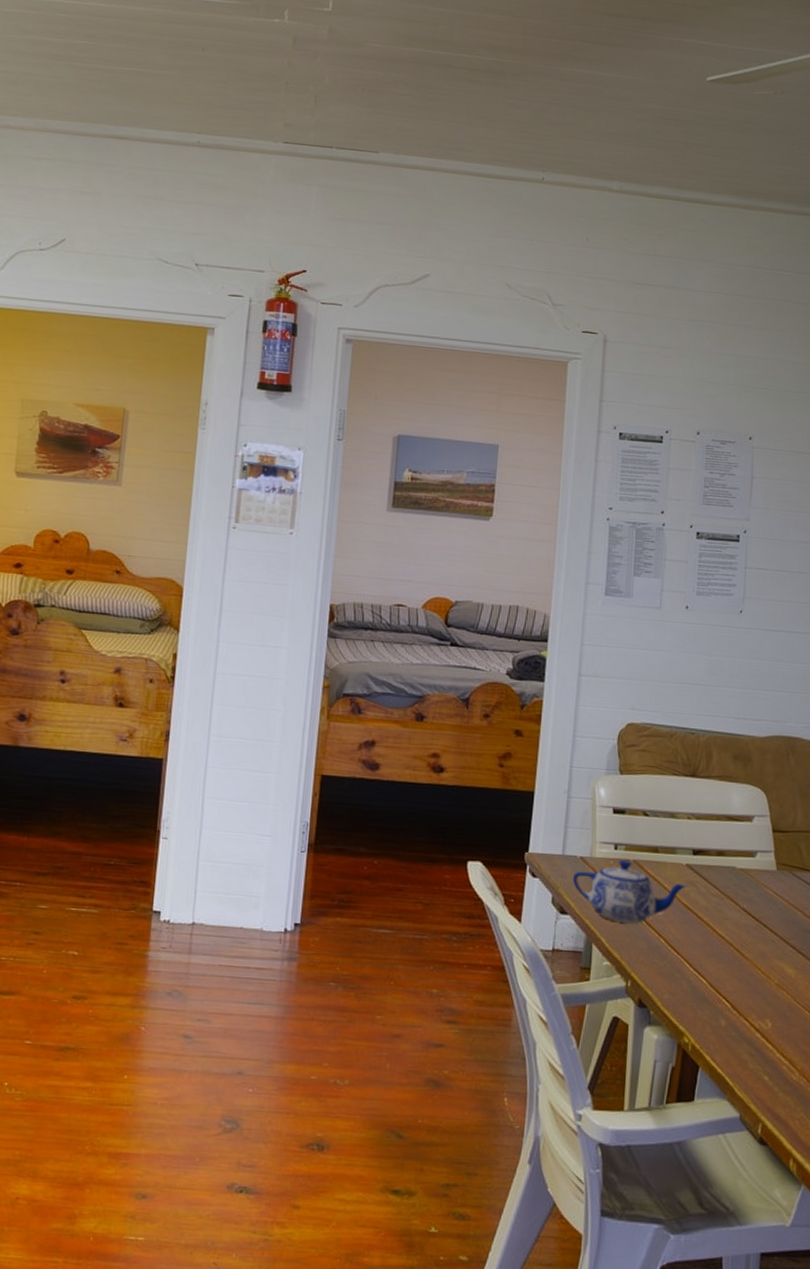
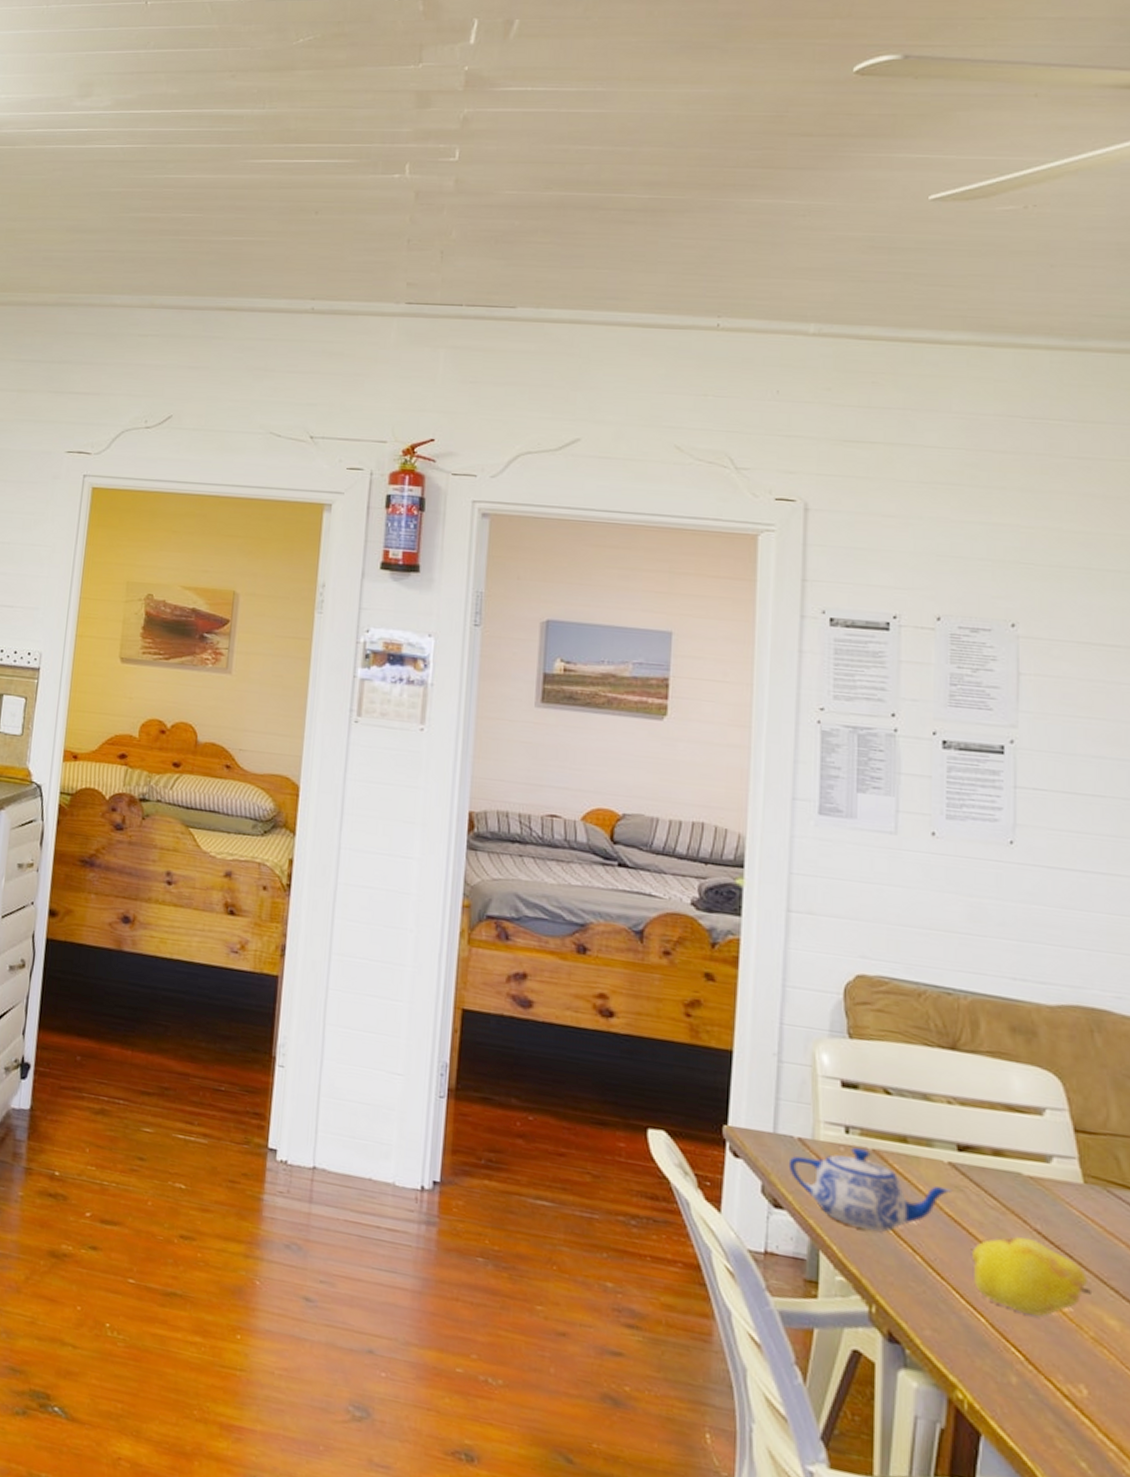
fruit: none [699,915,779,973] -> present [972,1236,1093,1316]

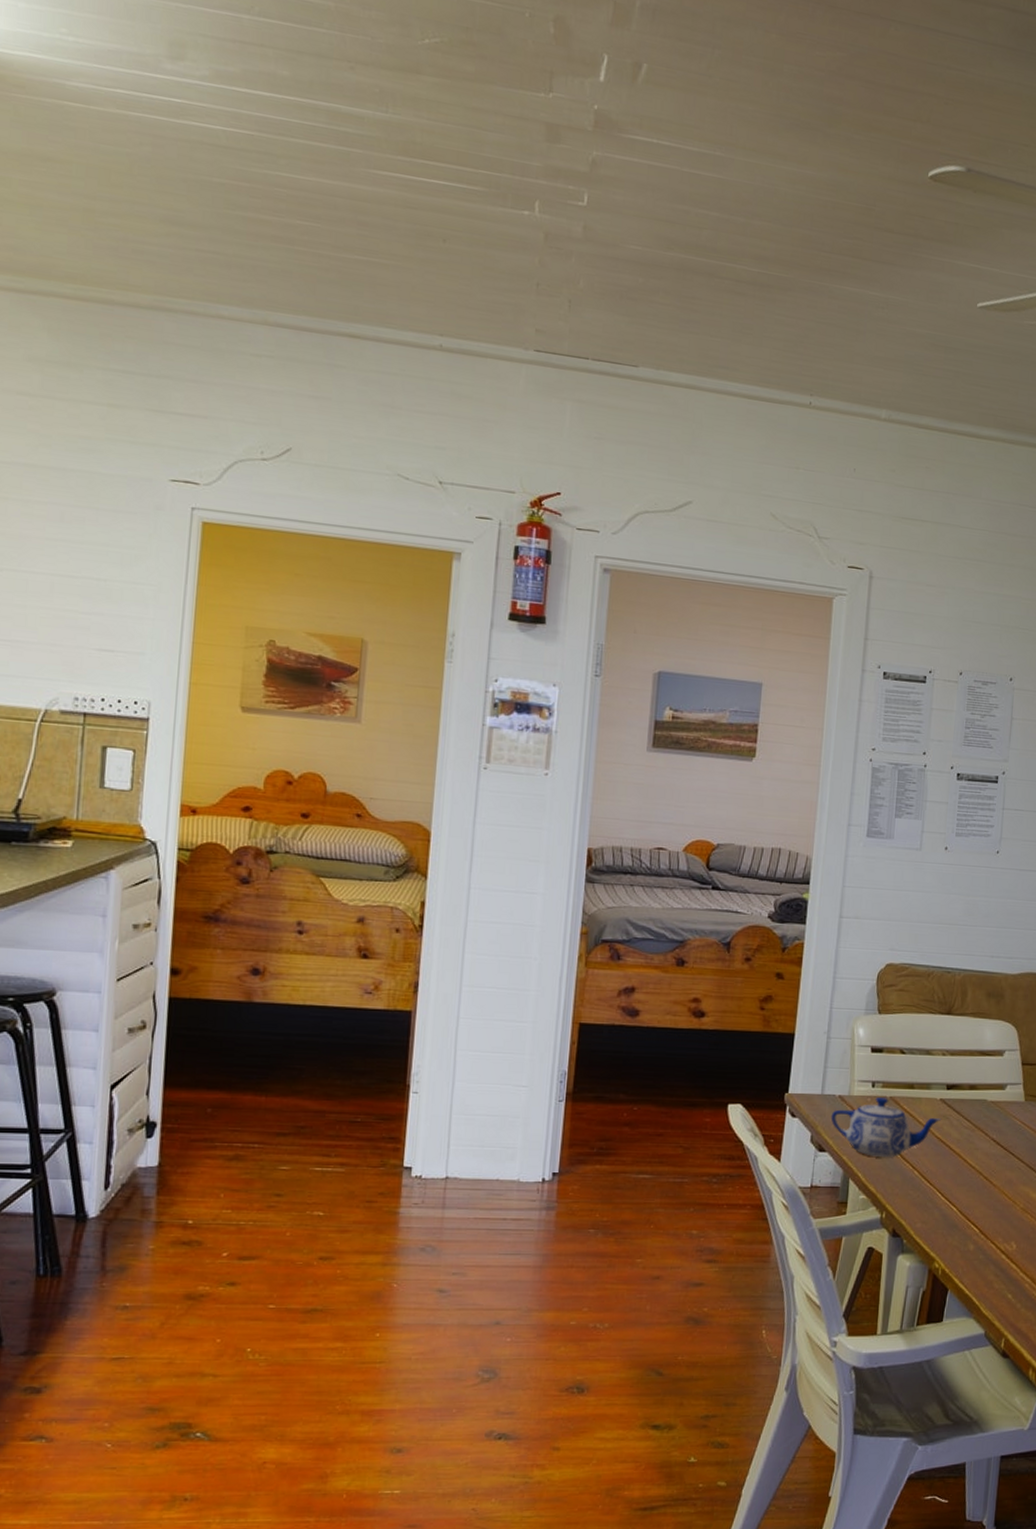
fruit: present [972,1236,1093,1316] -> none [951,1145,1025,1199]

